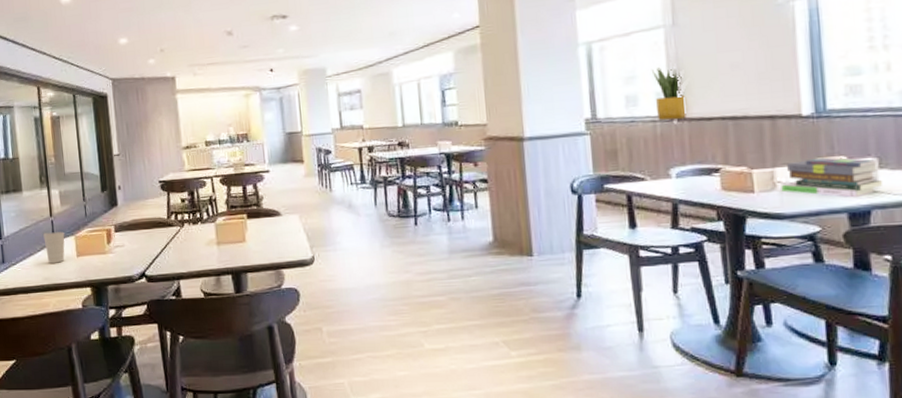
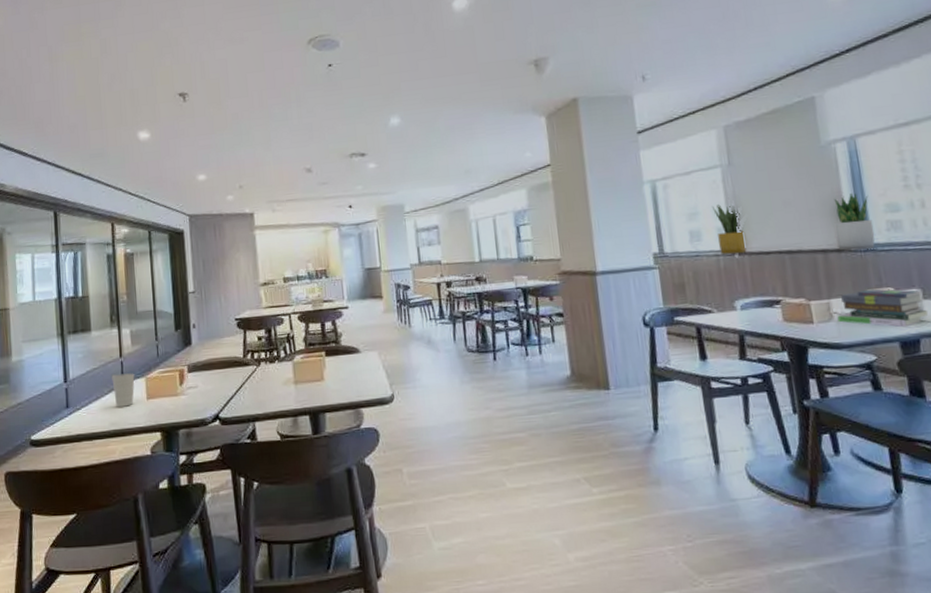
planter: none [784,54,831,117] -> present [833,192,875,251]

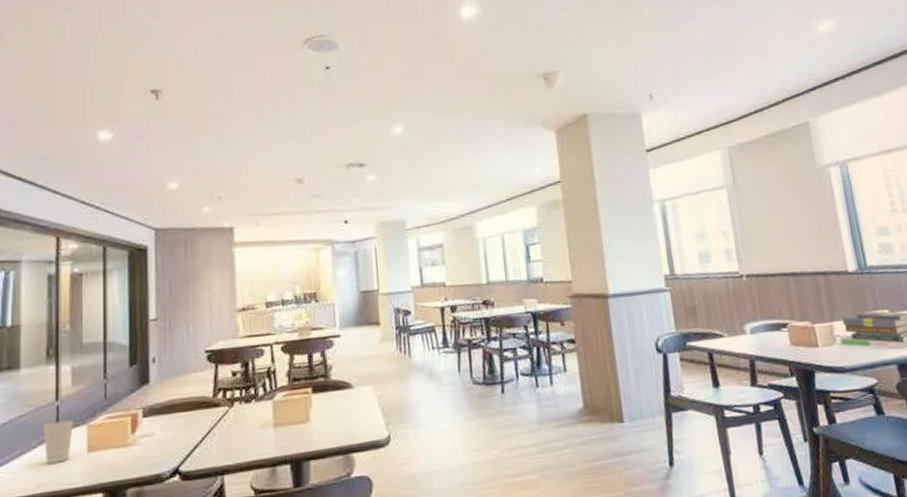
planter: present [713,205,747,255] -> none [720,226,754,277]
planter: present [833,192,875,251] -> none [831,215,870,274]

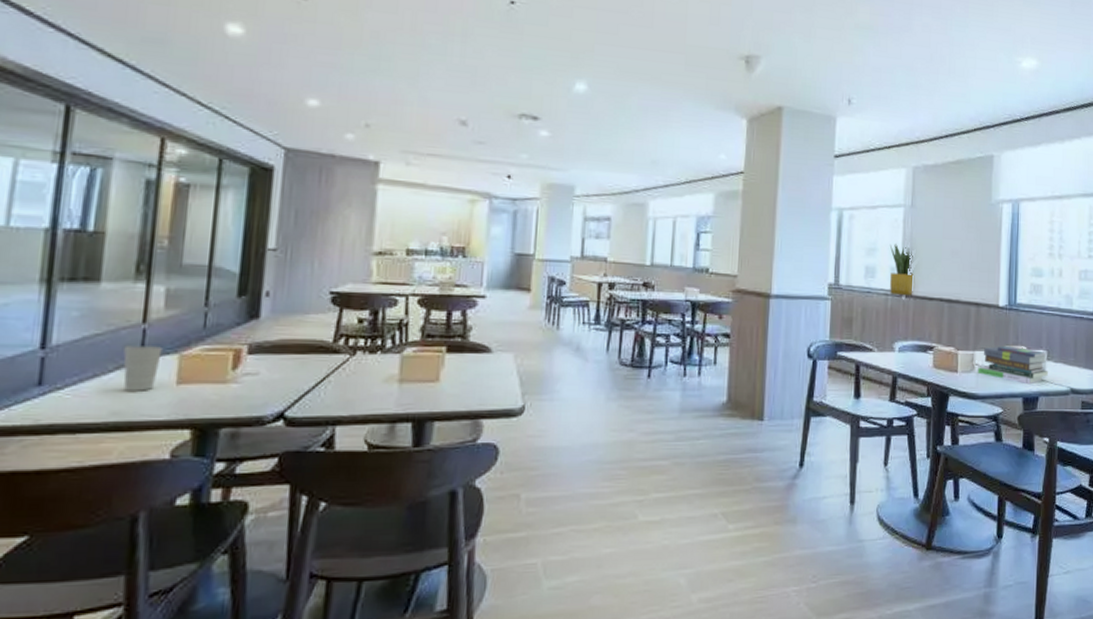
planter: none [720,226,754,277] -> present [890,244,914,296]

